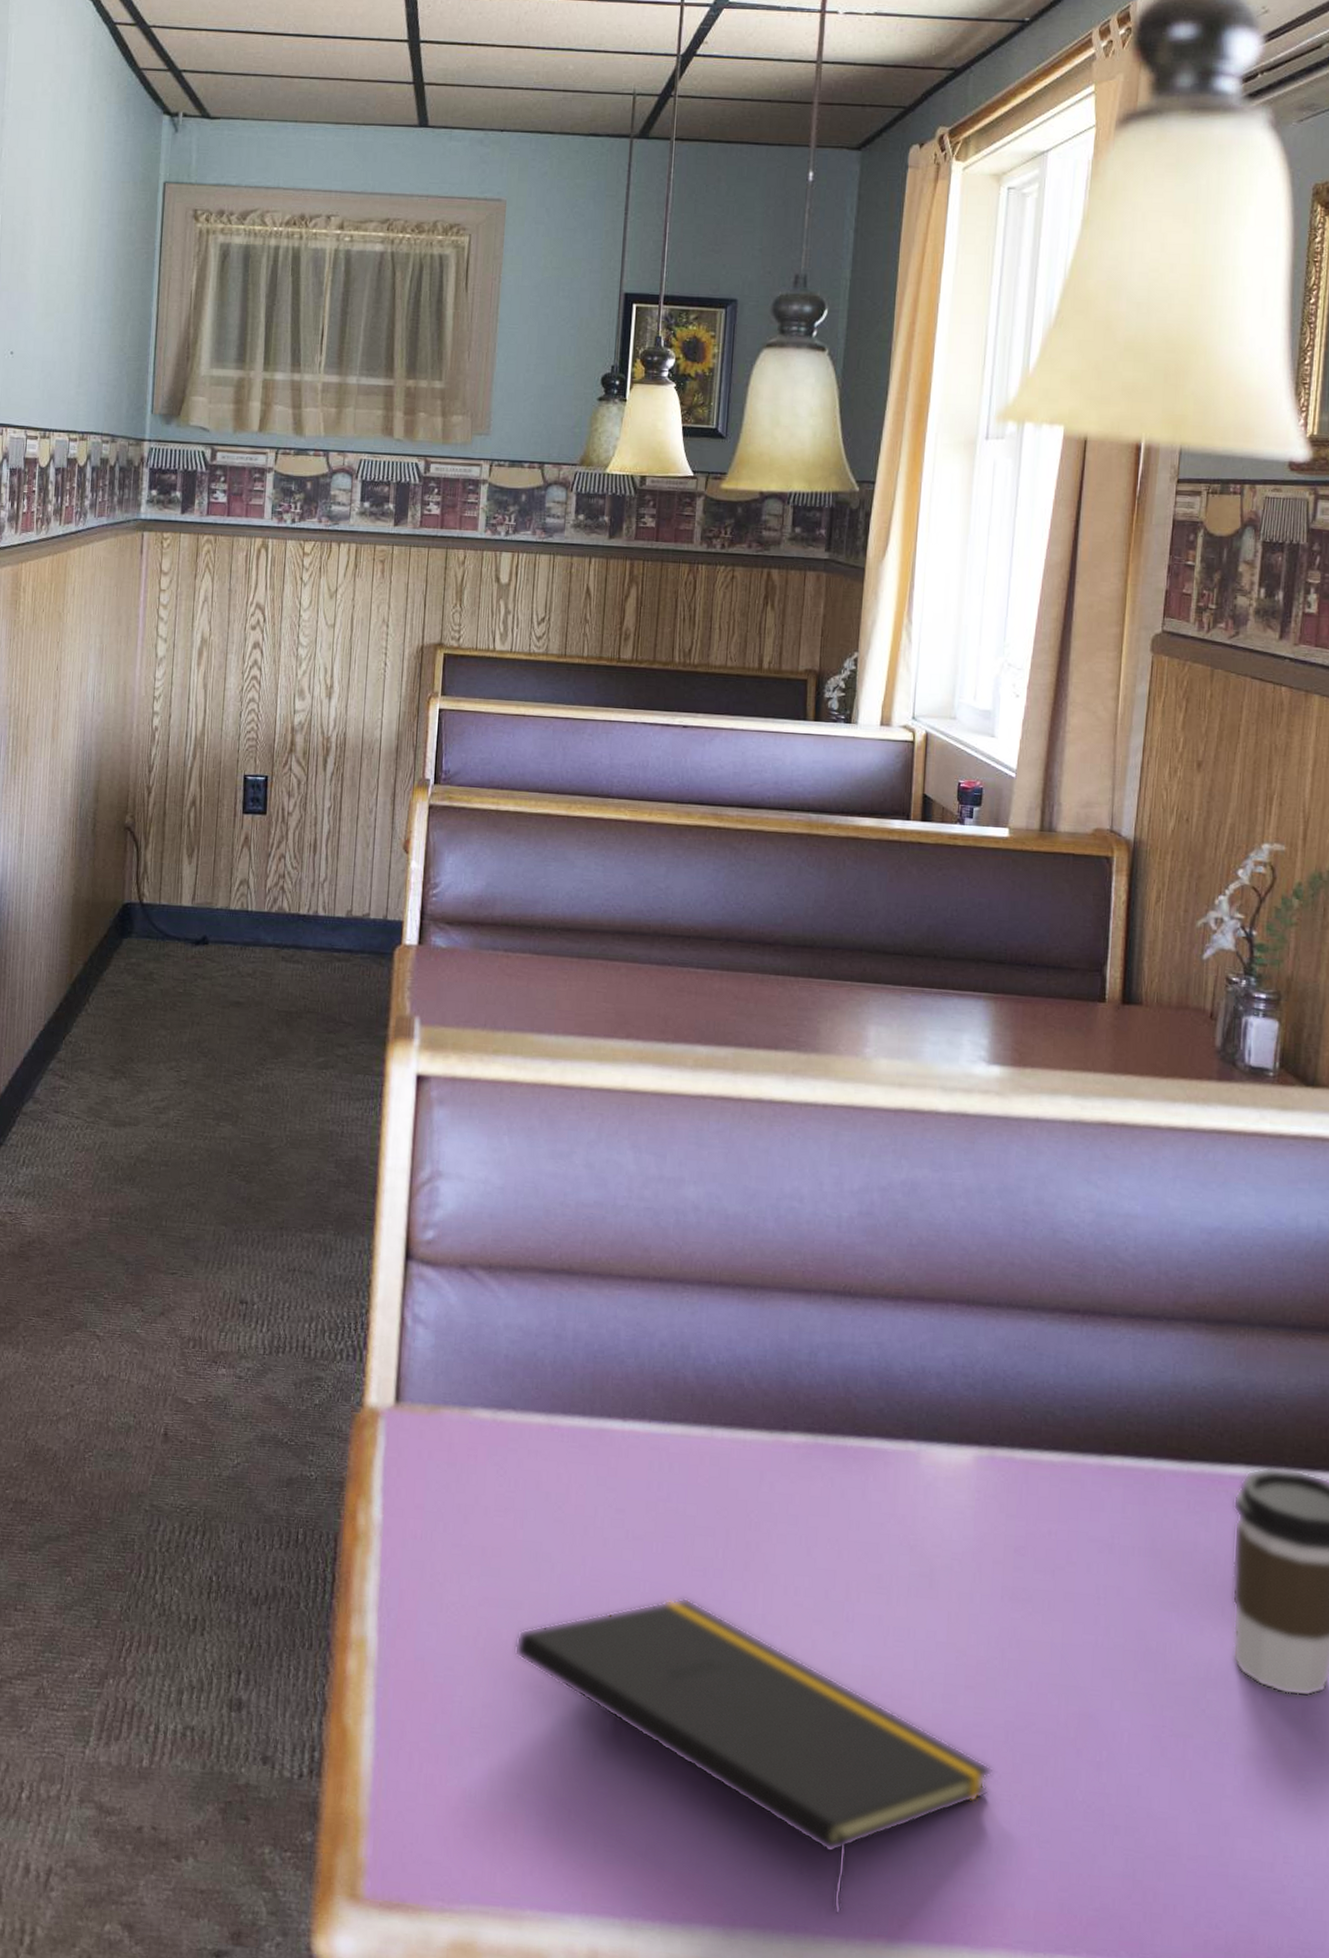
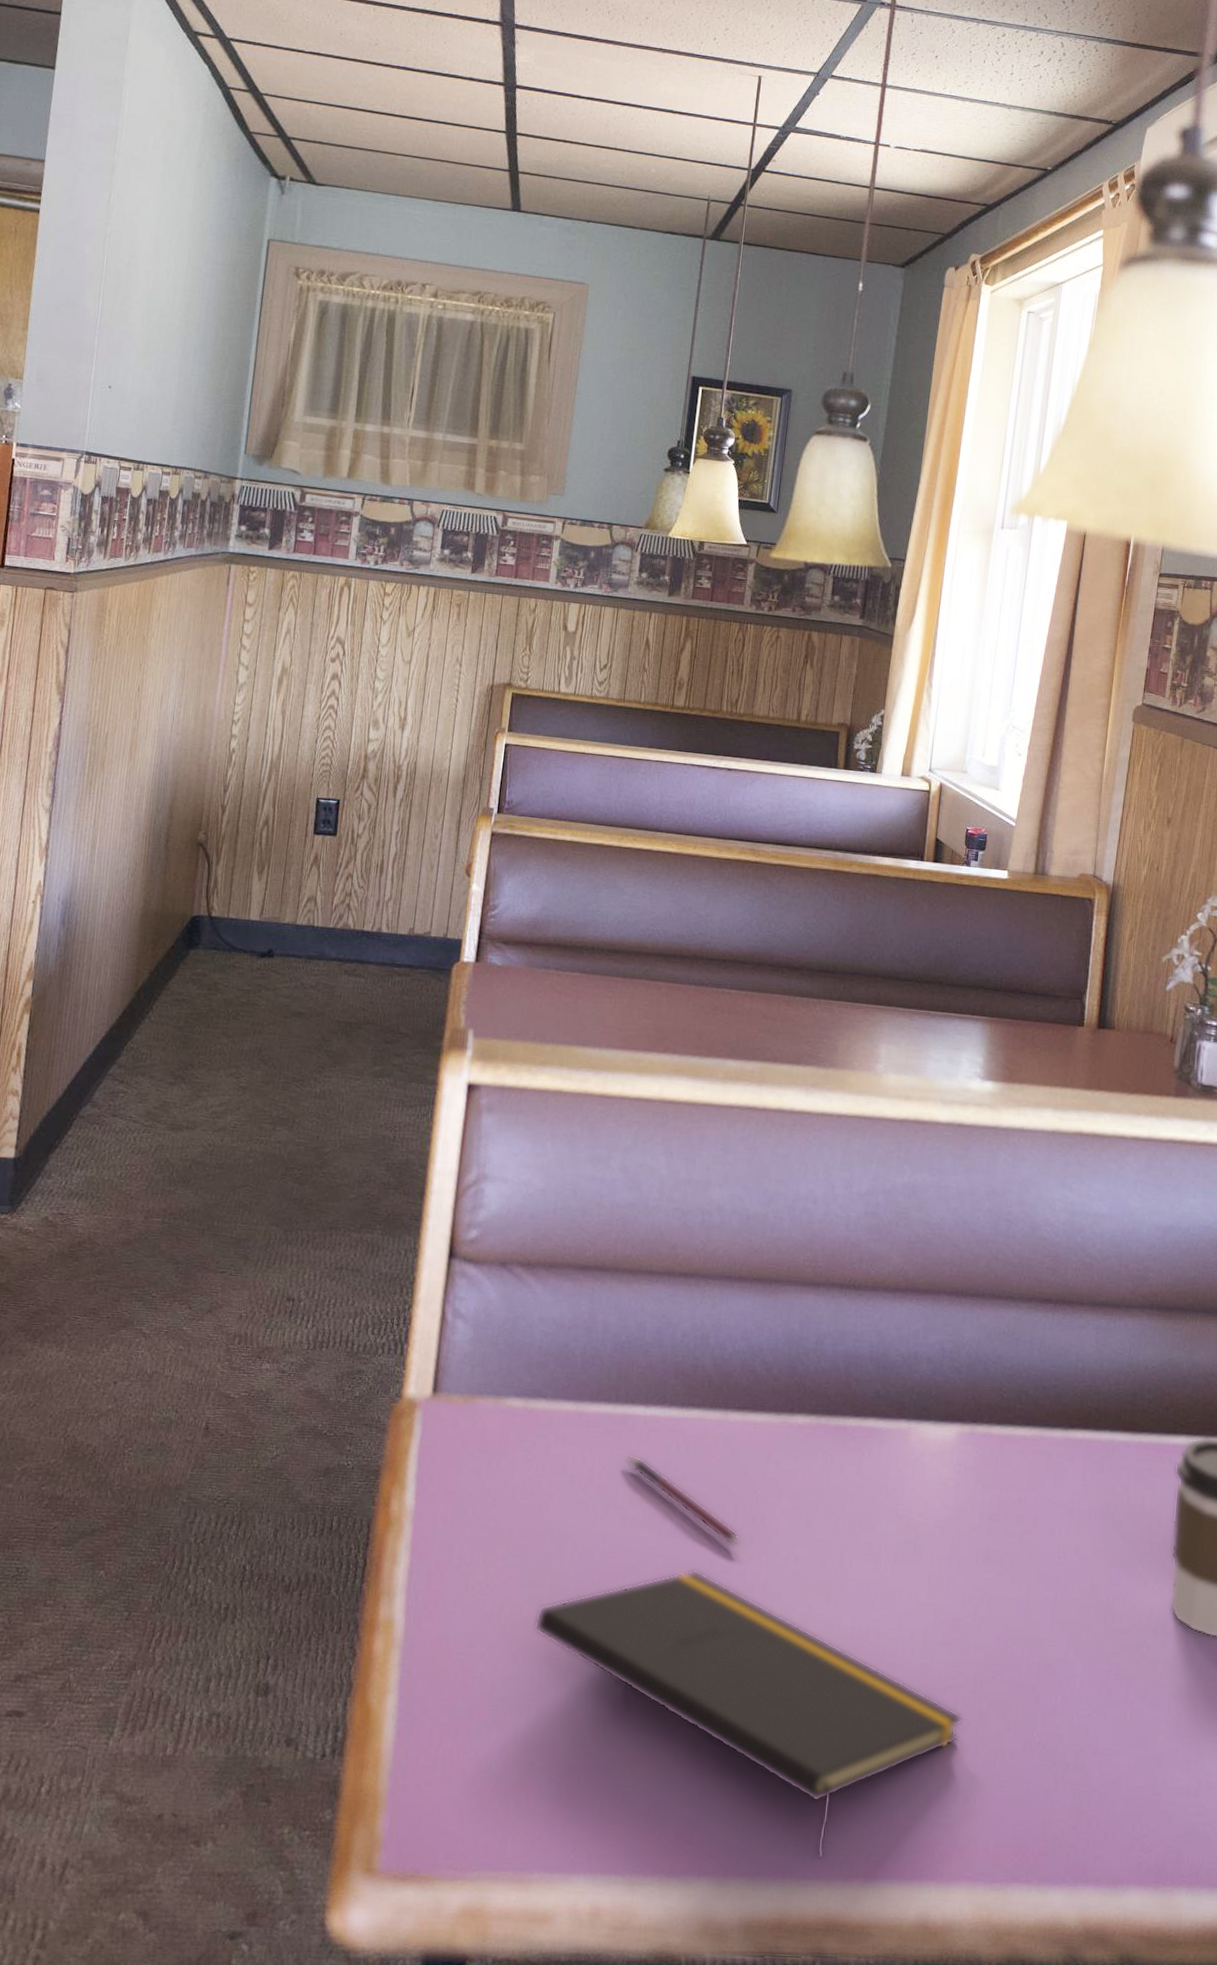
pen: none [604,1471,734,1573] -> present [626,1453,741,1546]

